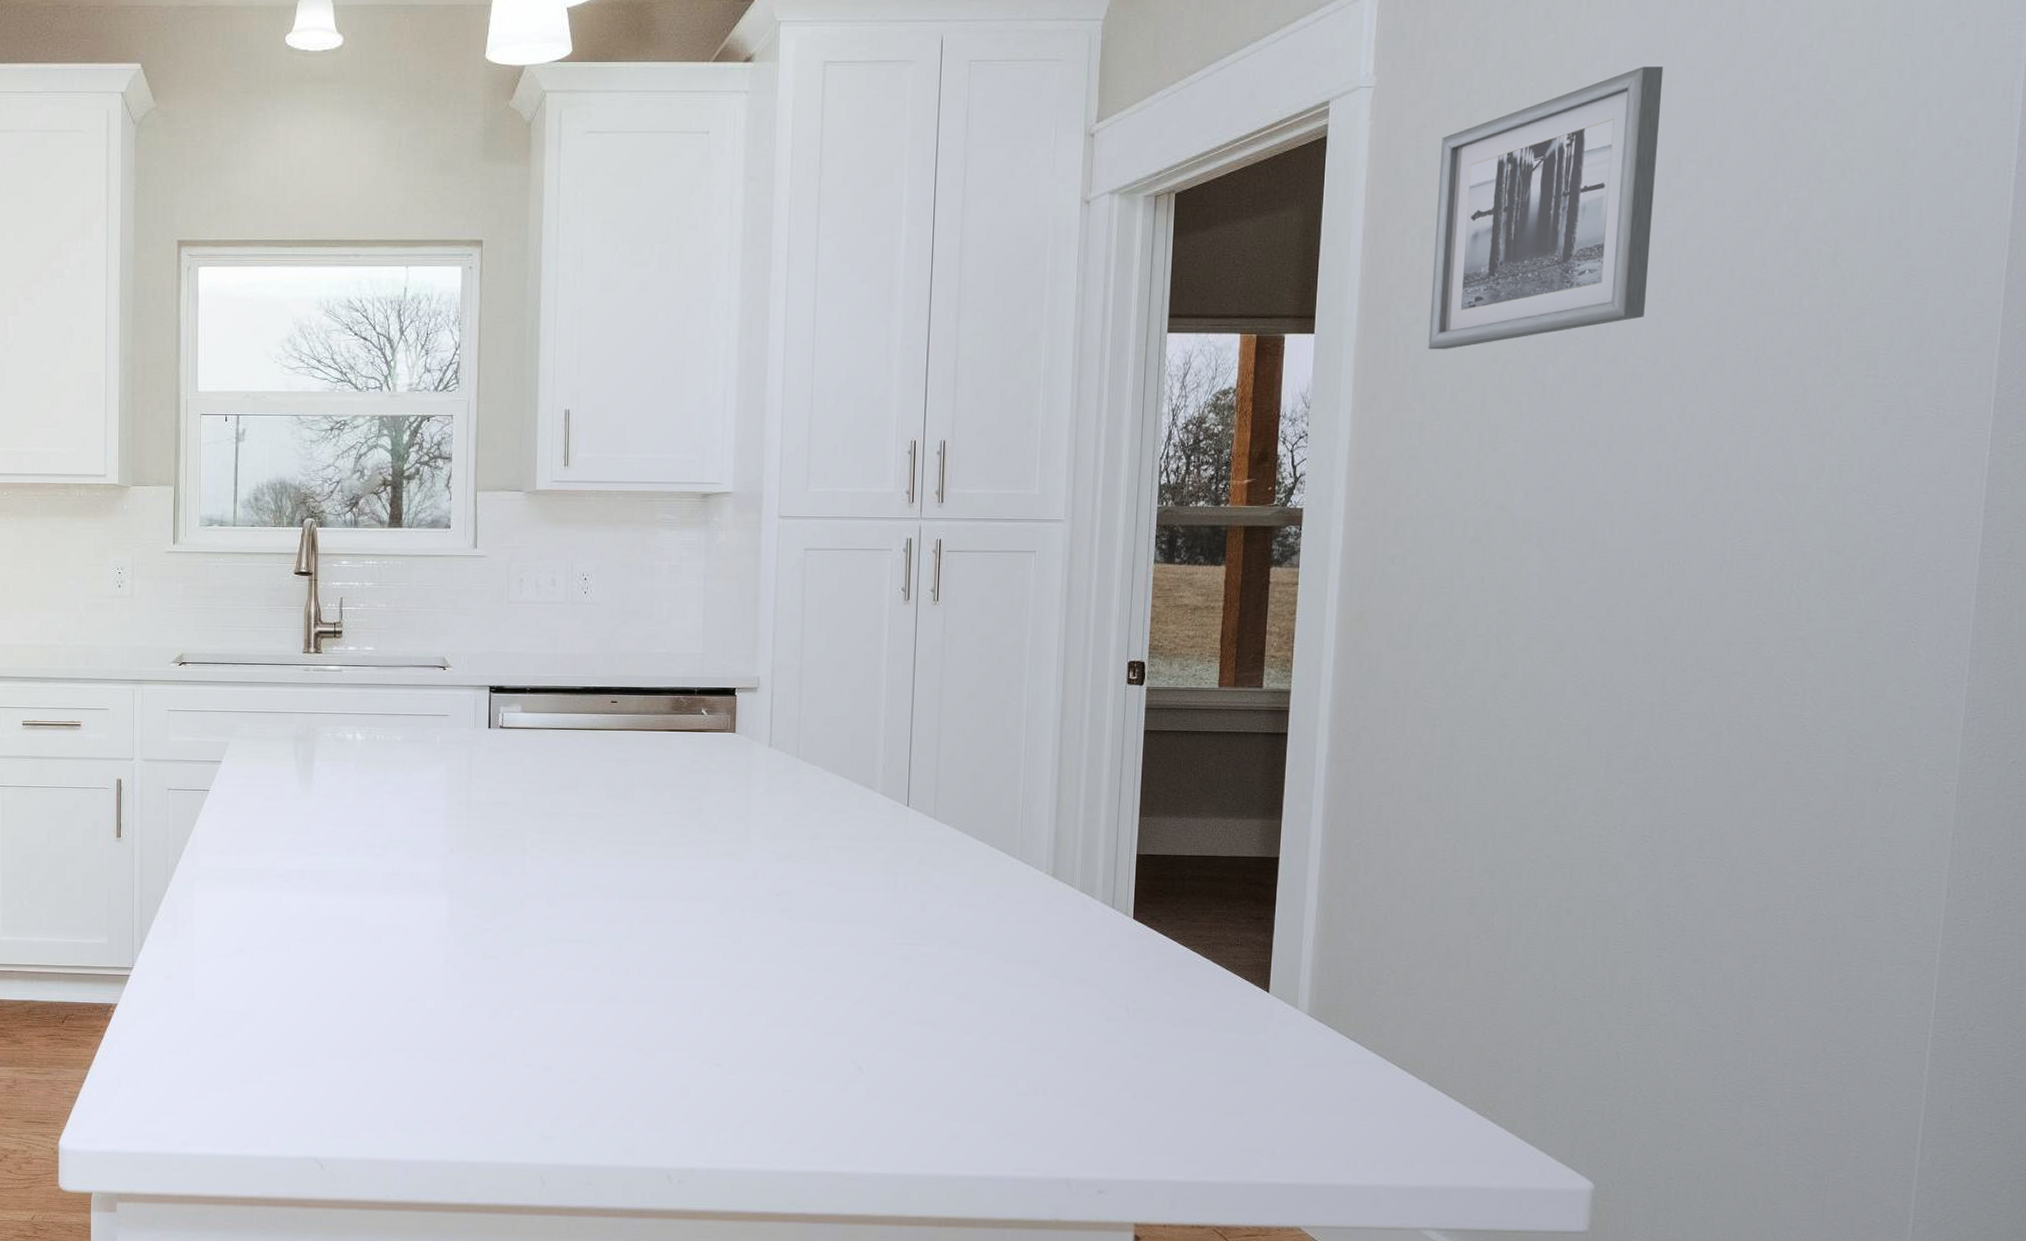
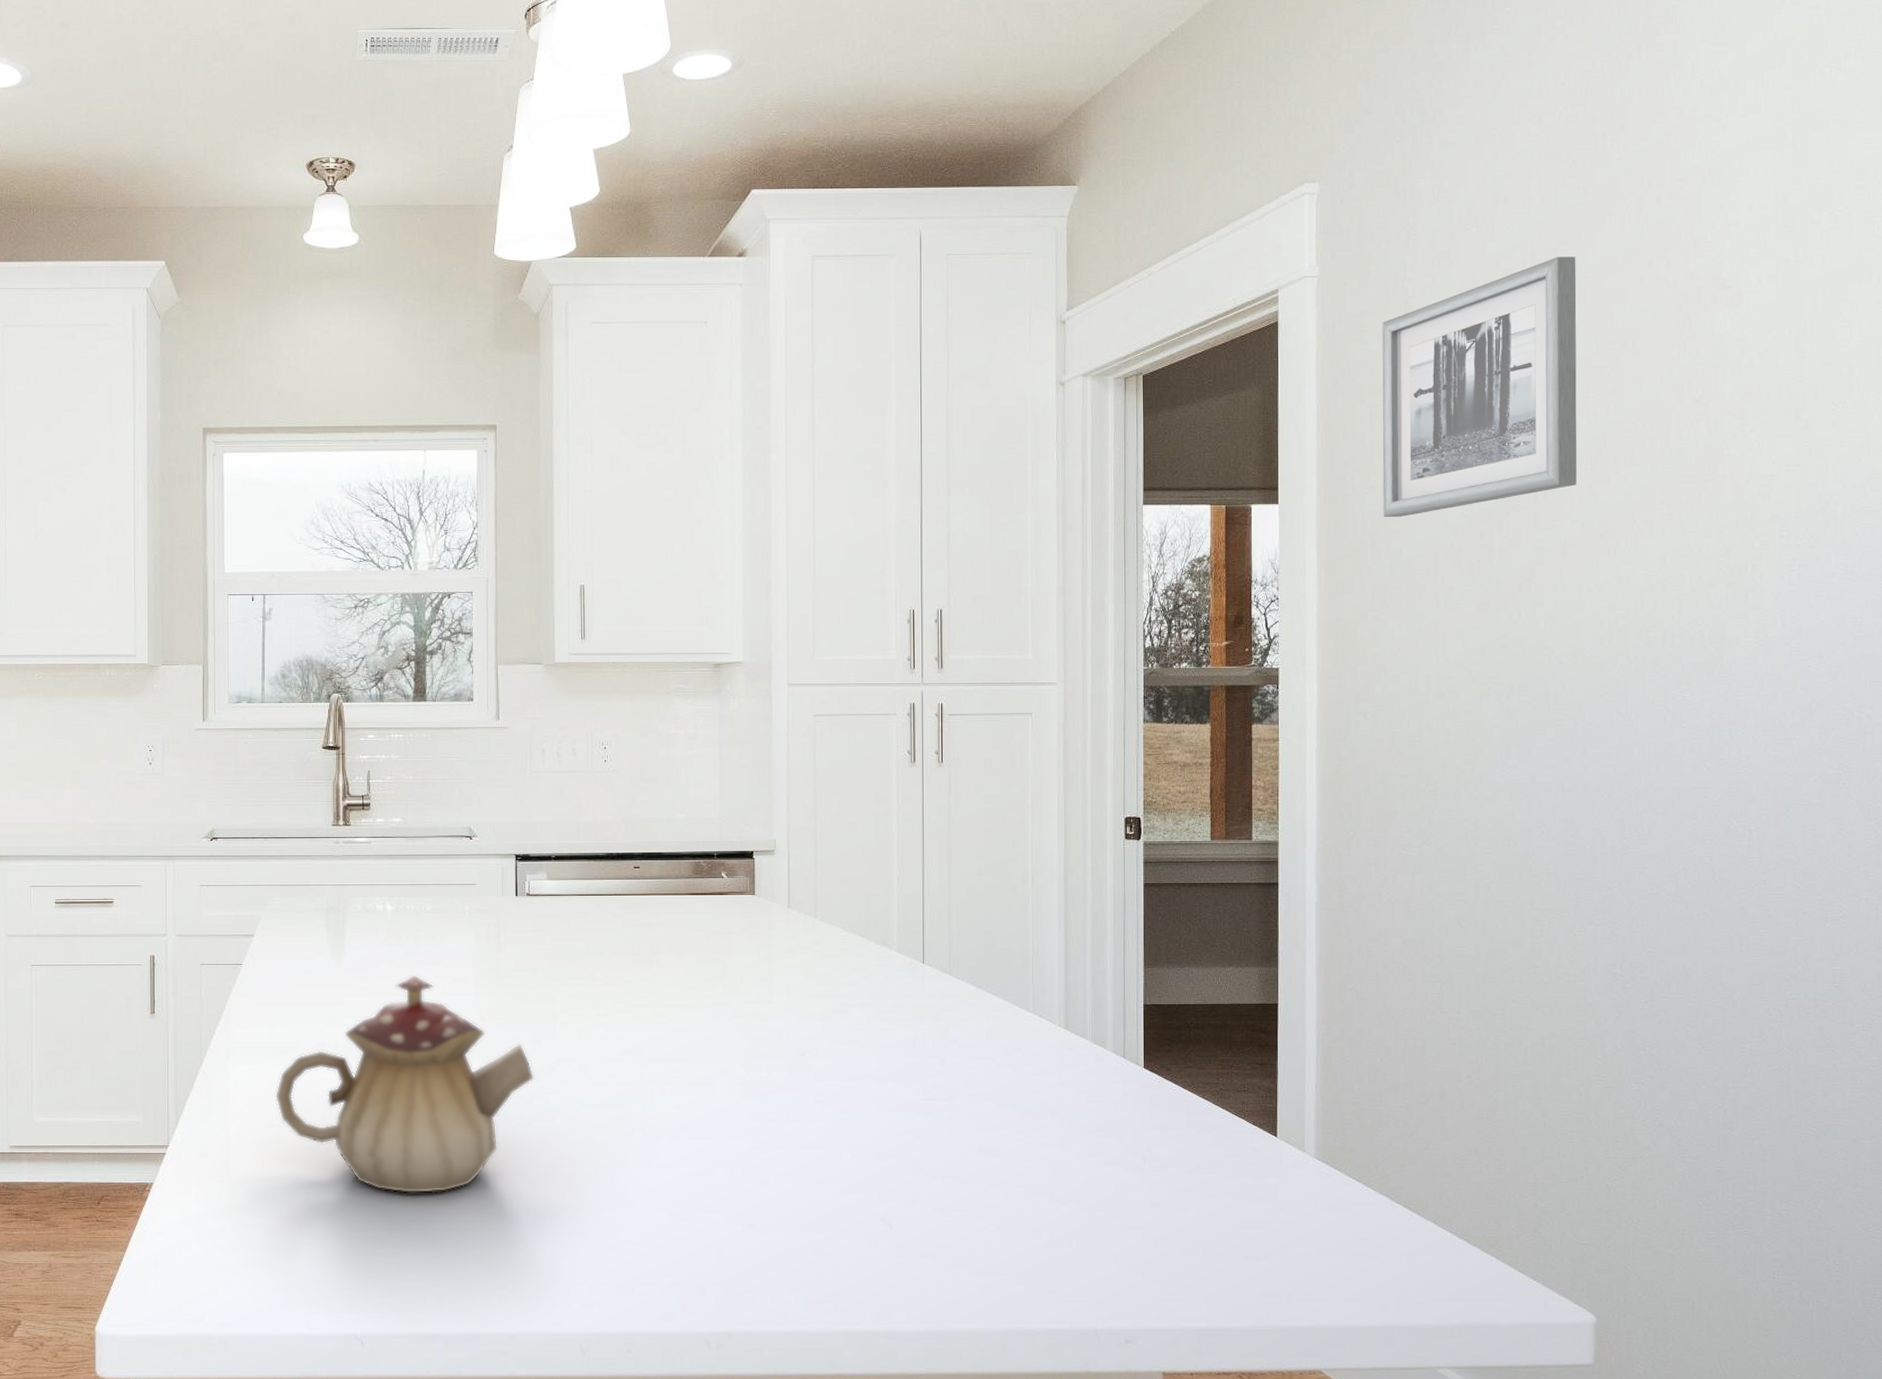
teapot: none [239,806,502,1023] -> present [275,976,534,1194]

